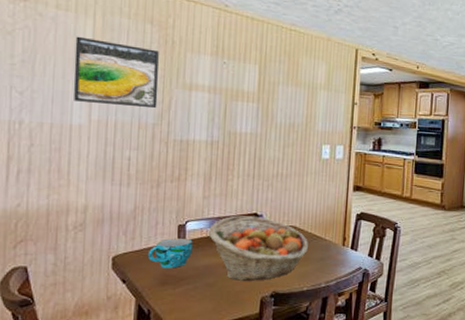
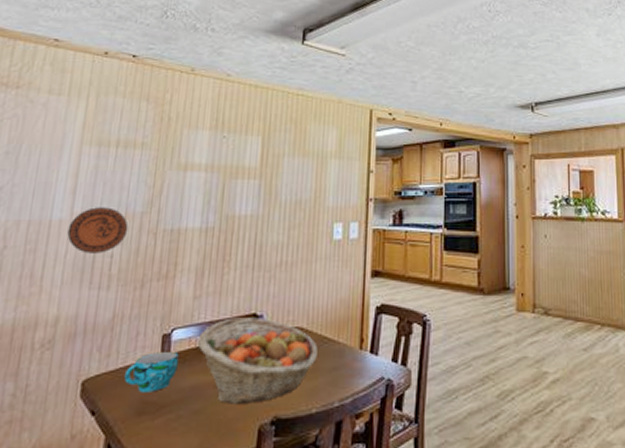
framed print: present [73,36,159,109] -> none [57,121,153,195]
decorative plate: none [87,116,142,156] -> present [67,207,129,254]

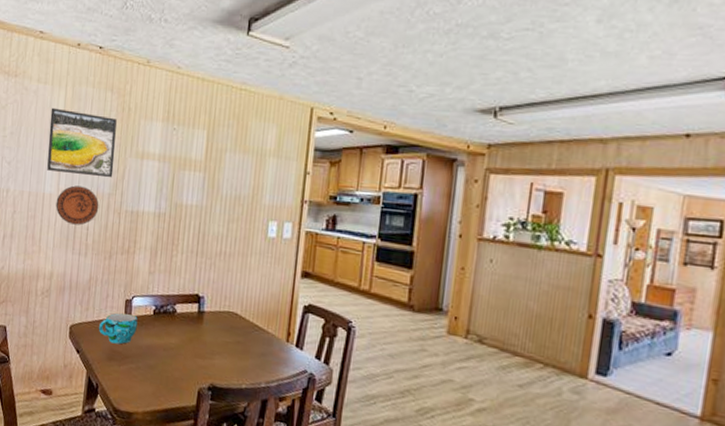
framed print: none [57,121,153,195] -> present [47,107,117,178]
fruit basket: present [197,317,318,404] -> none [151,294,249,370]

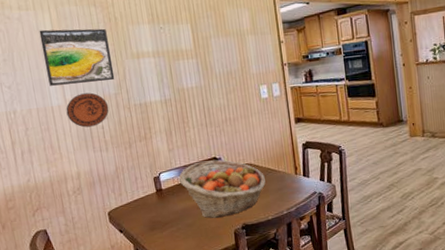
cup: present [98,313,138,345] -> none [134,187,170,216]
fruit basket: none [151,294,249,370] -> present [178,159,266,218]

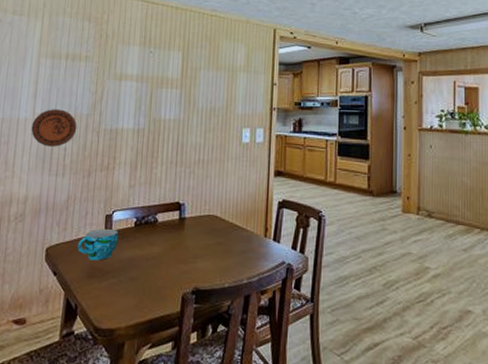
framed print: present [39,28,115,86] -> none [22,37,94,100]
cup: none [134,187,170,216] -> present [77,228,119,261]
fruit basket: present [178,159,266,218] -> none [132,204,229,276]

